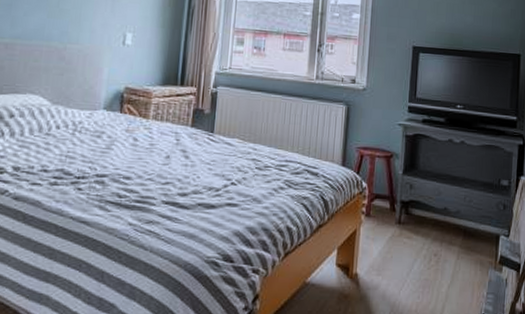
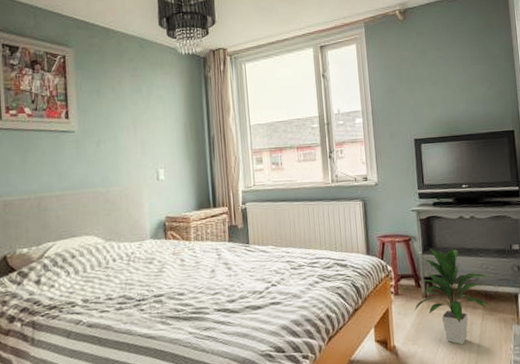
indoor plant: none [385,170,474,283] -> present [415,248,492,345]

